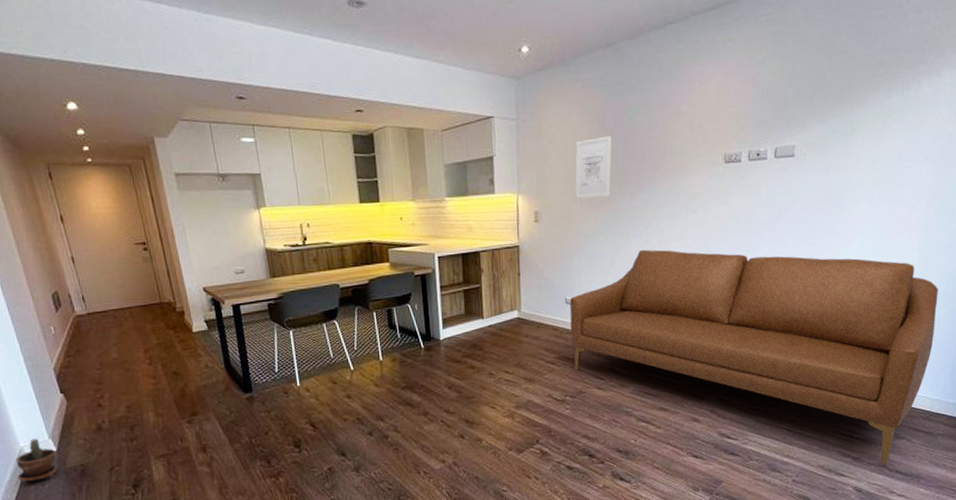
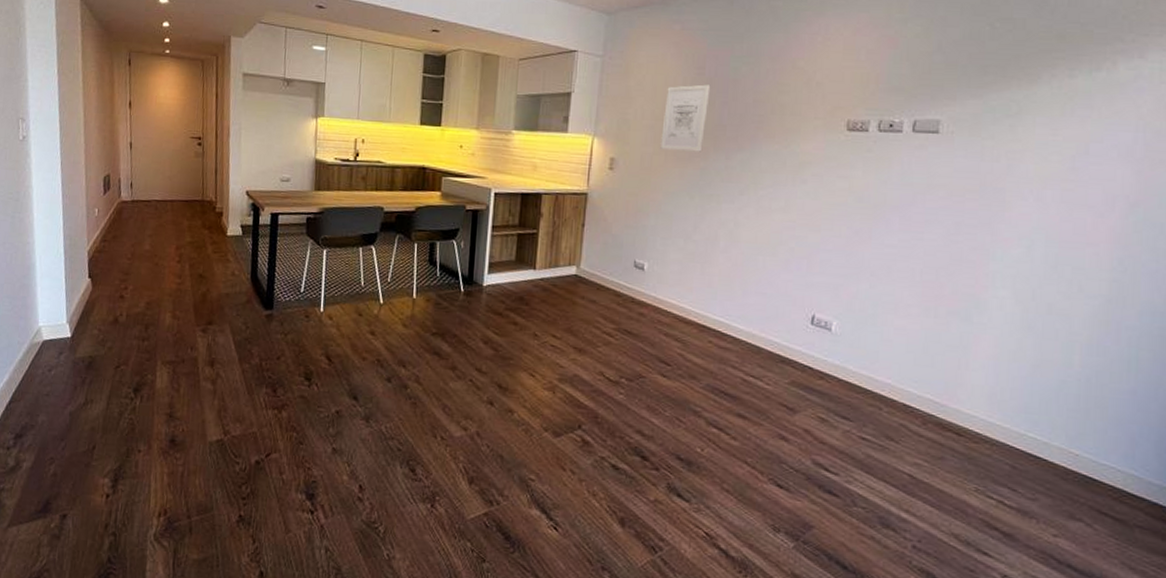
potted plant: present [15,438,57,483] -> none [29,320,70,366]
sofa: present [569,249,938,465] -> none [635,217,1138,554]

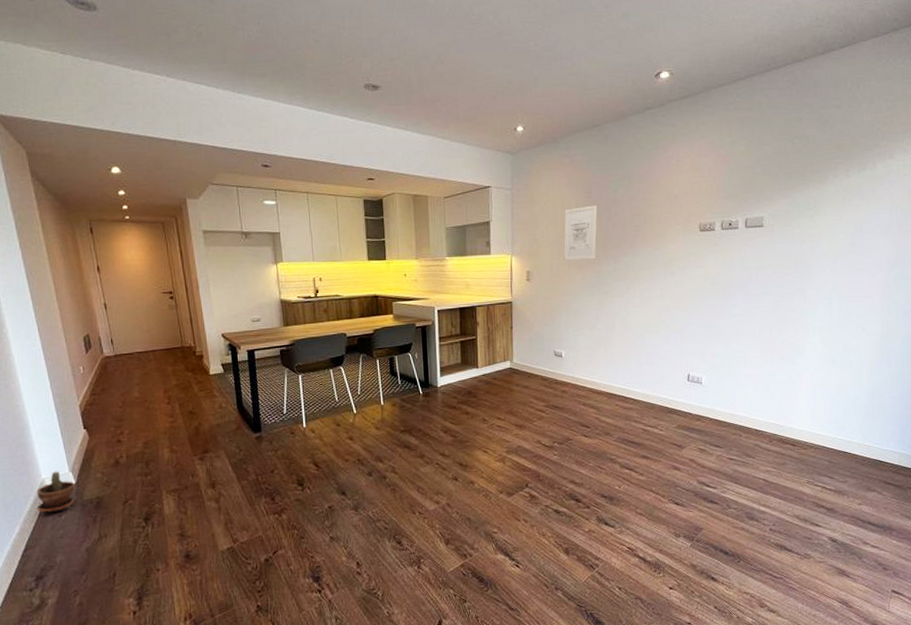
potted plant: none [29,320,70,366] -> present [36,471,75,513]

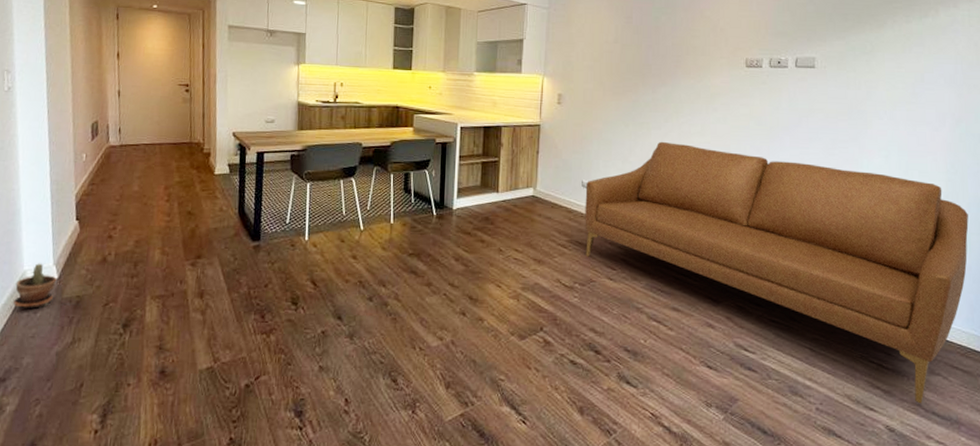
sofa: none [558,307,901,517] -> present [585,141,969,404]
wall art: present [564,205,598,261] -> none [599,31,638,87]

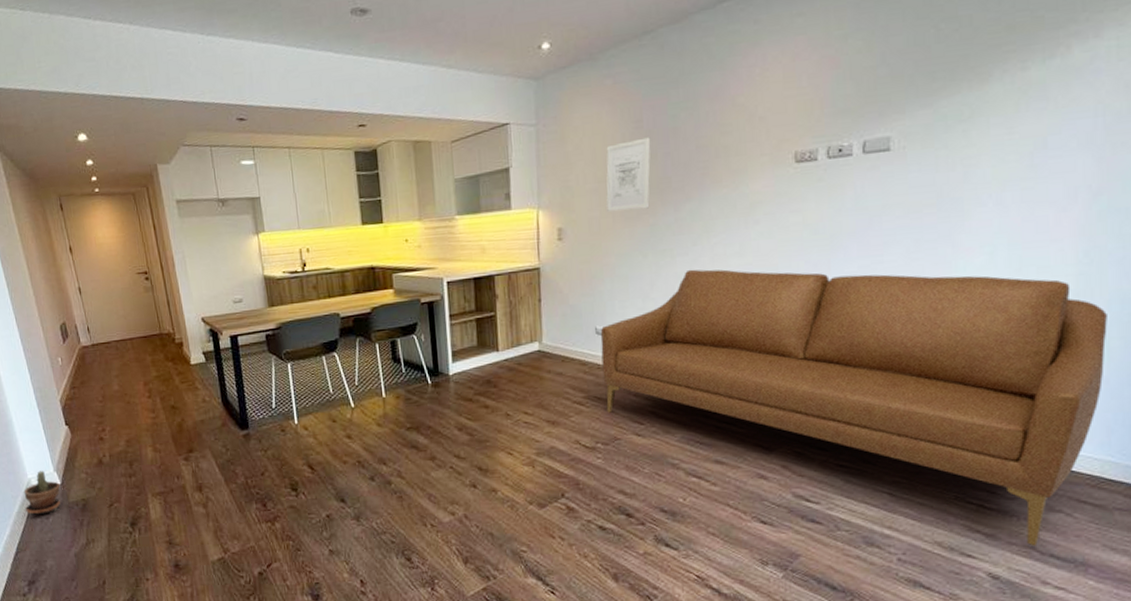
wall art: none [599,31,638,87] -> present [606,137,651,213]

